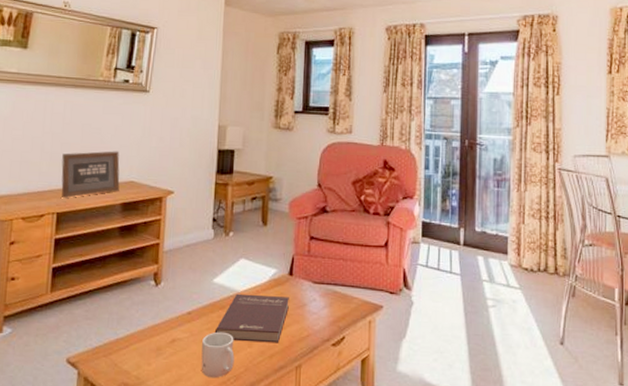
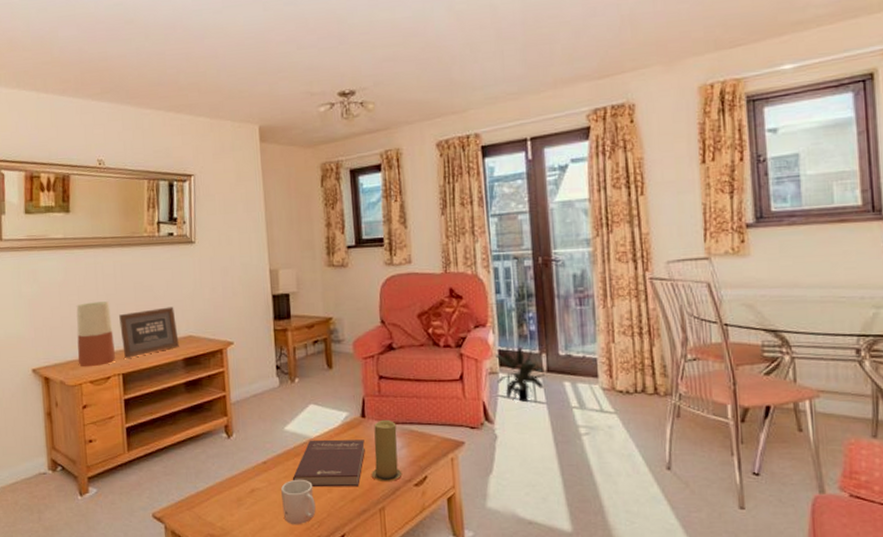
vase: none [12,138,55,203] -> present [76,301,115,368]
candle: none [293,279,322,341] -> present [372,419,402,483]
potted plant: none [418,220,462,272] -> present [494,347,546,402]

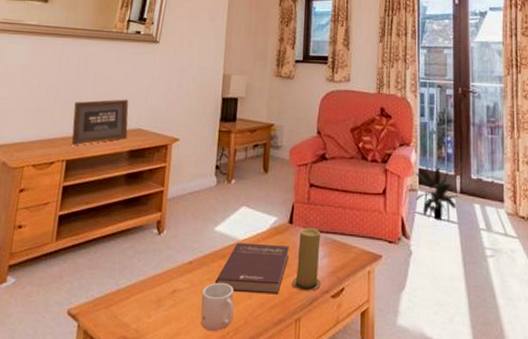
vase: present [76,301,115,368] -> none [24,87,68,151]

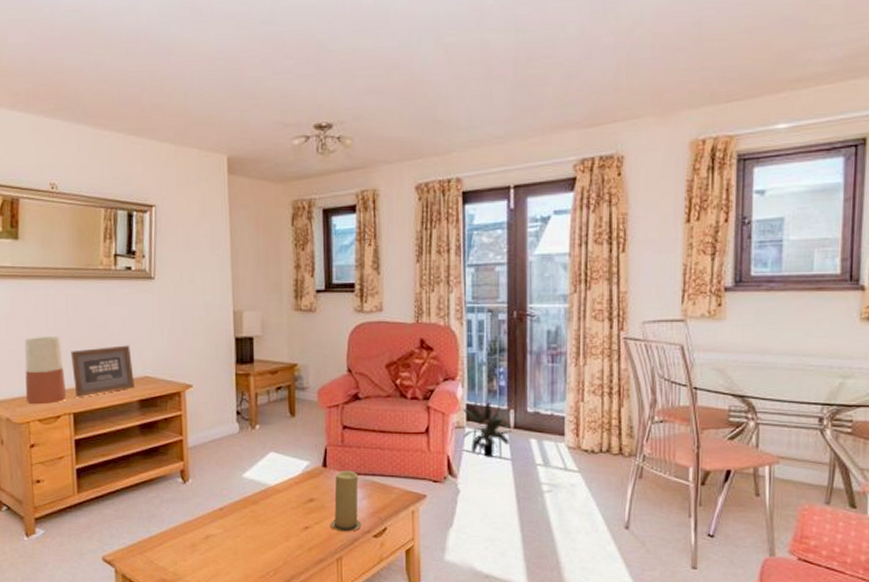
vase: none [24,87,68,151] -> present [24,337,66,405]
mug: present [200,282,234,332] -> none [237,526,272,573]
book: present [214,242,289,295] -> none [249,488,325,536]

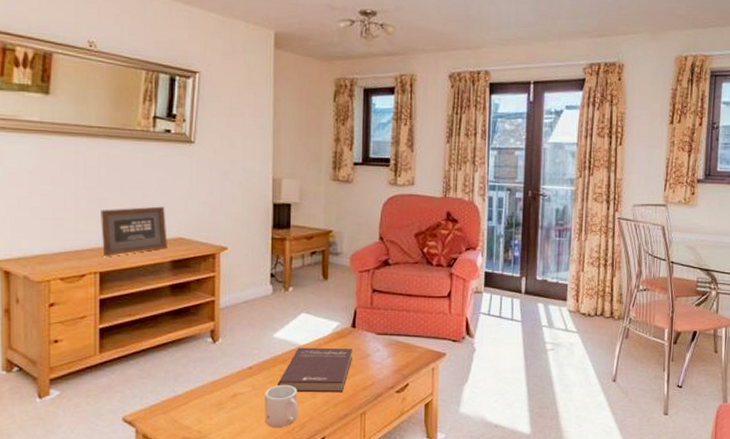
vase: present [24,337,66,405] -> none [47,194,92,263]
mug: none [237,526,272,573] -> present [264,384,298,429]
book: none [249,488,325,536] -> present [277,347,353,393]
candle: present [331,470,362,533] -> none [357,330,386,389]
potted plant: present [462,402,513,457] -> none [481,270,524,319]

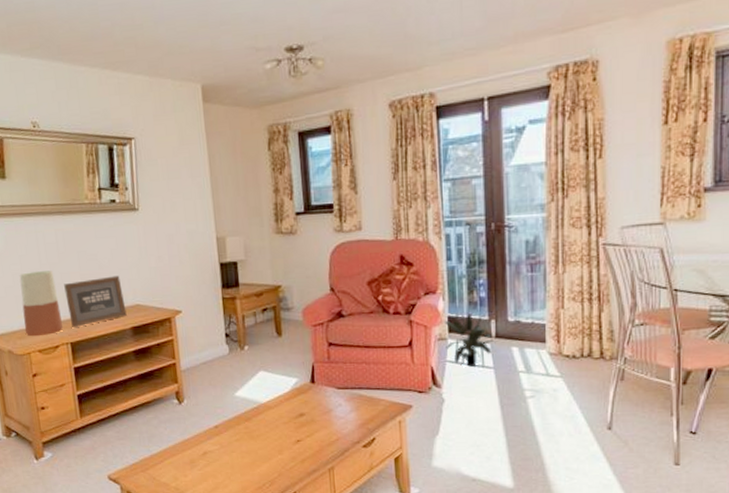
vase: none [47,194,92,263] -> present [19,270,63,337]
mug: present [264,384,298,429] -> none [233,442,267,485]
book: present [277,347,353,393] -> none [243,404,315,450]
potted plant: none [481,270,524,319] -> present [443,313,495,367]

